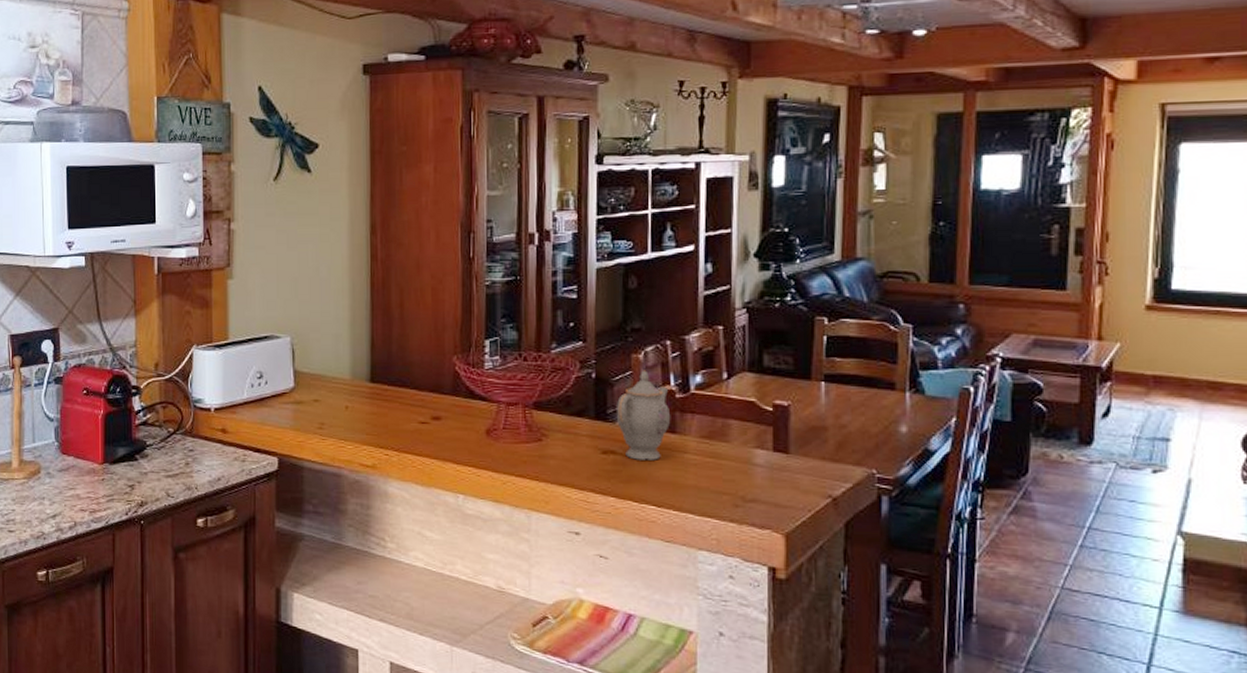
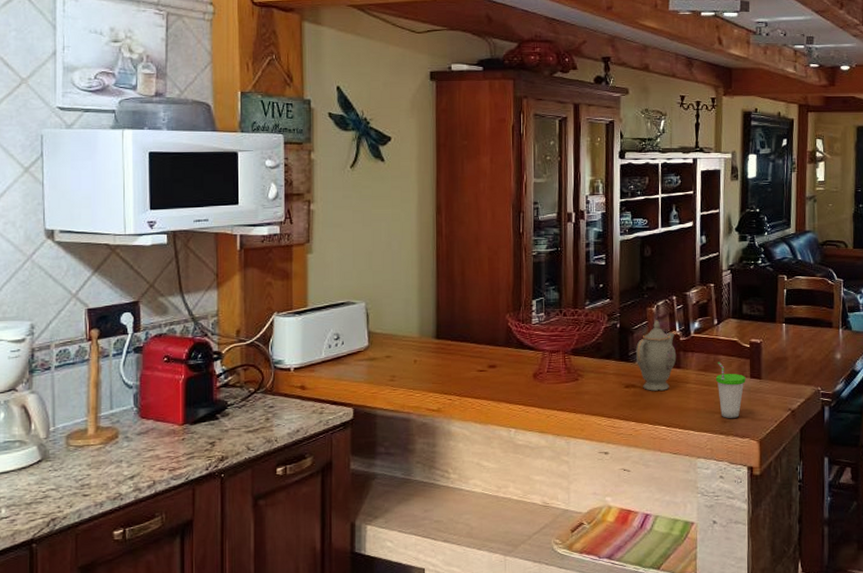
cup: none [725,427,767,503] -> present [716,362,746,419]

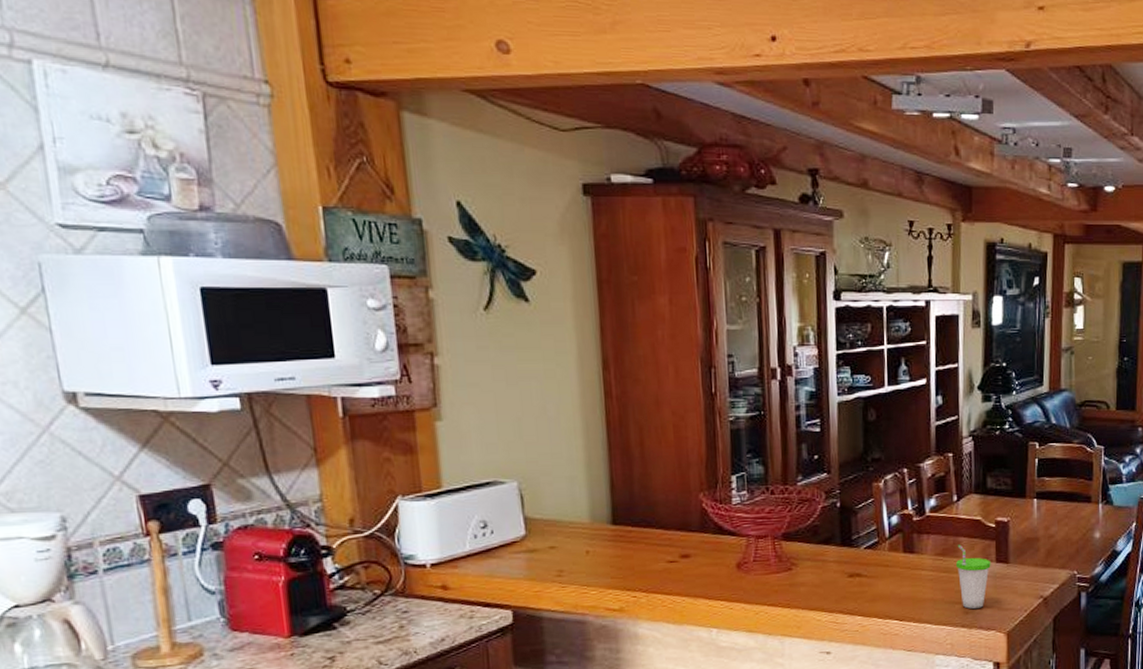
teapot: present [636,320,677,391] -> none [861,497,910,580]

